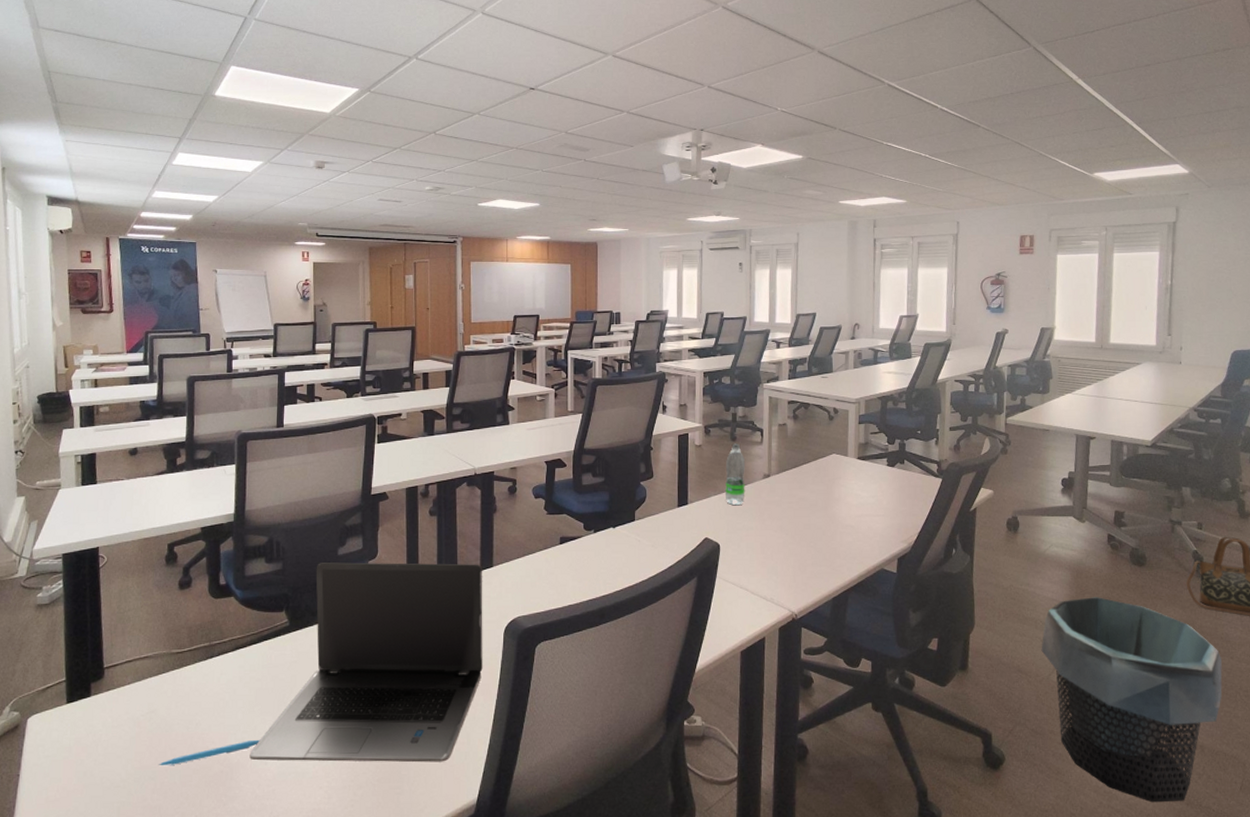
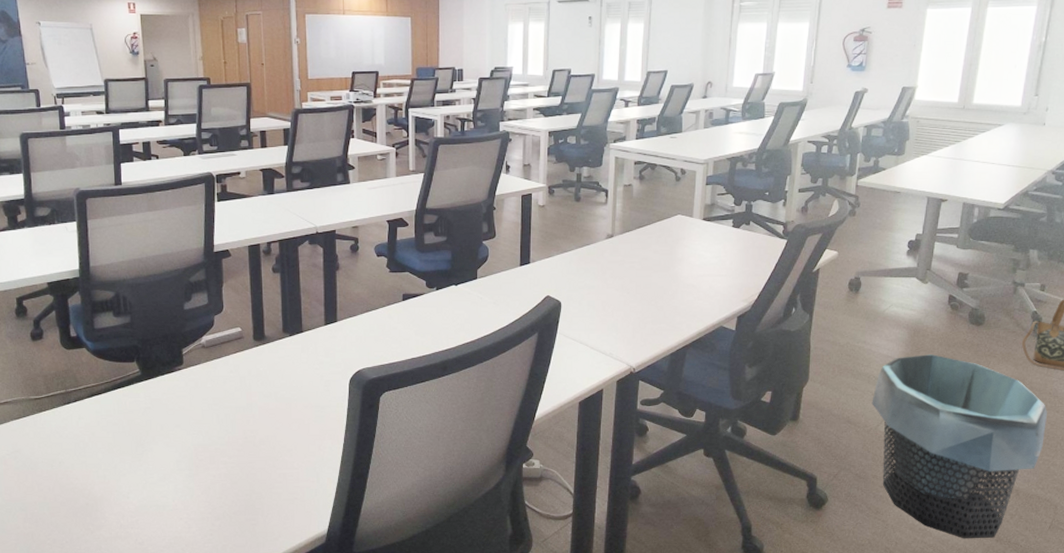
pen: present [158,739,260,766] -> none [27,476,121,499]
laptop computer: present [249,562,483,763] -> none [112,316,330,498]
bottle: present [725,443,746,506] -> none [568,204,589,265]

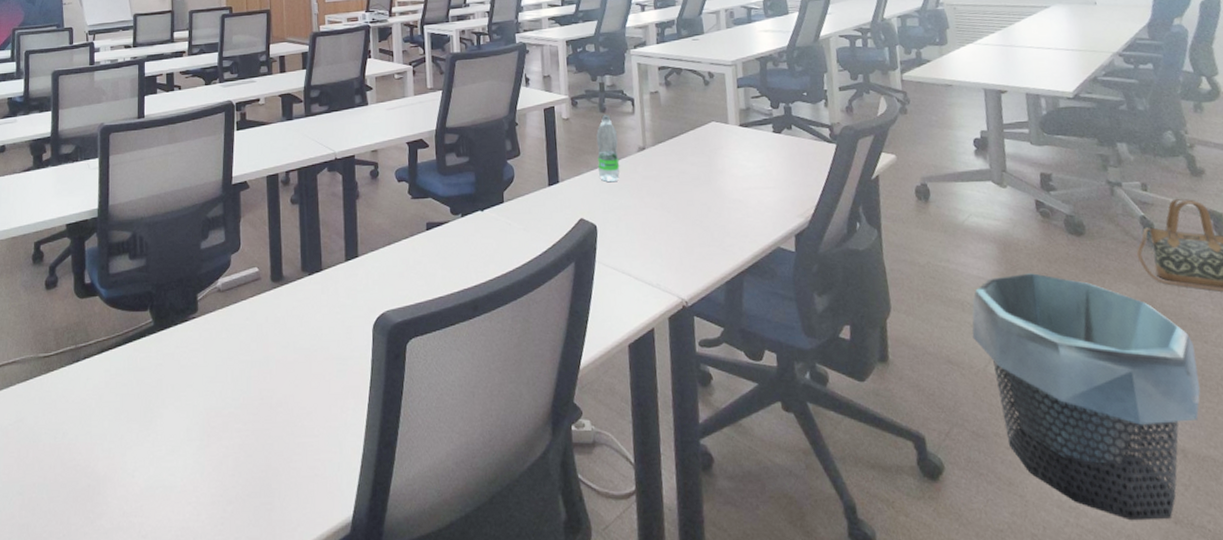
bottle: none [568,204,589,265] -> present [596,115,620,183]

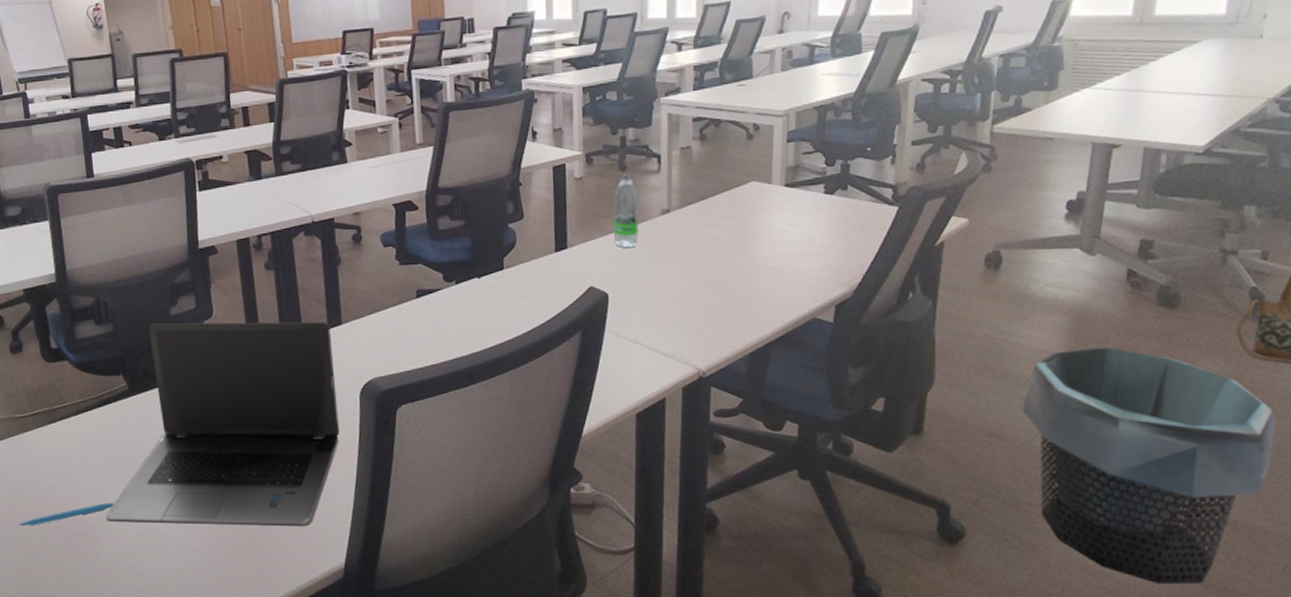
pen: none [26,450,127,480] -> present [17,502,114,527]
laptop computer: none [117,254,352,475] -> present [105,321,340,527]

